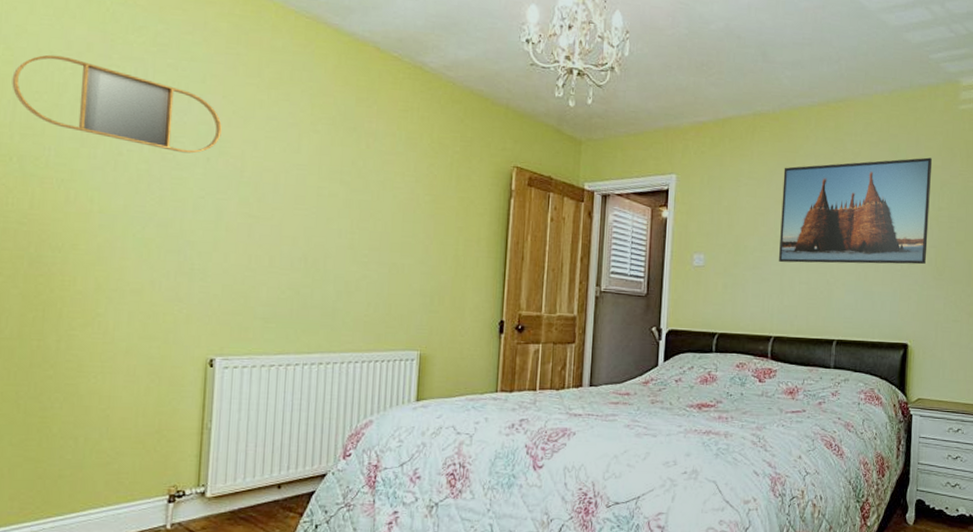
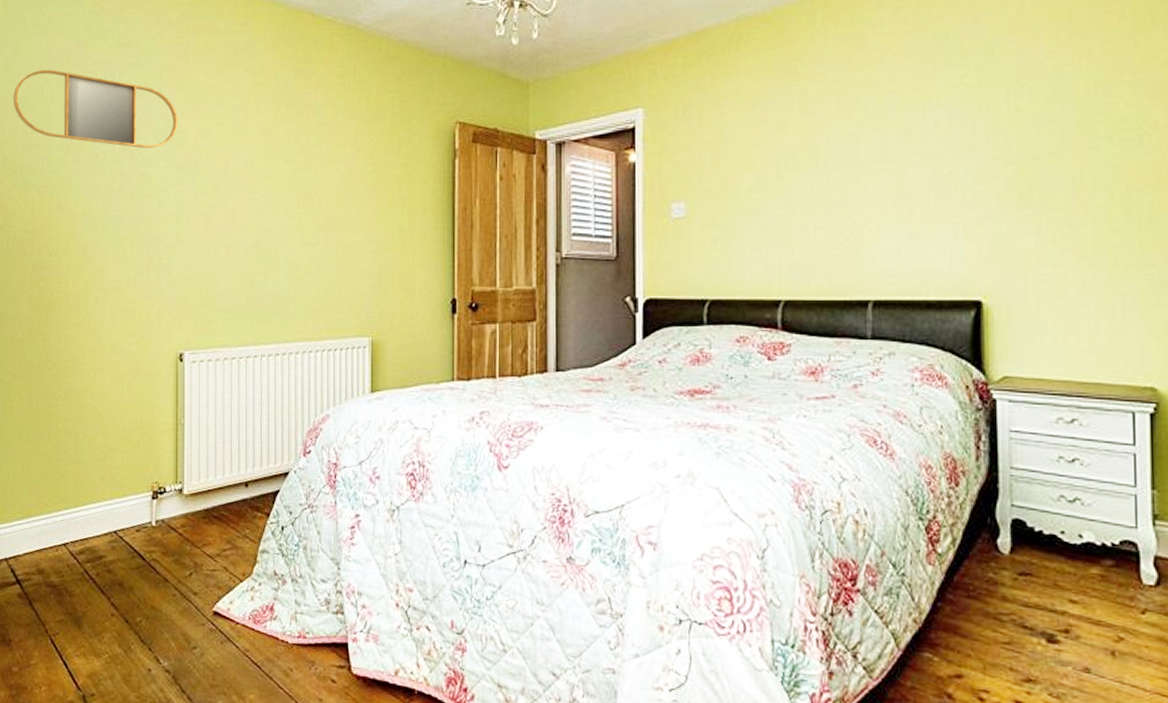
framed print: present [779,157,932,265] -> none [782,40,1003,205]

